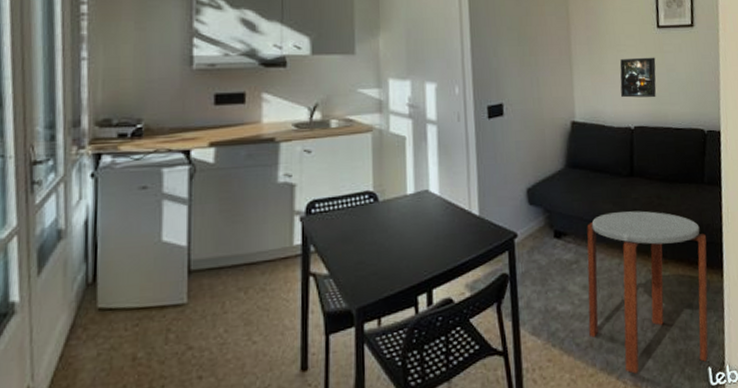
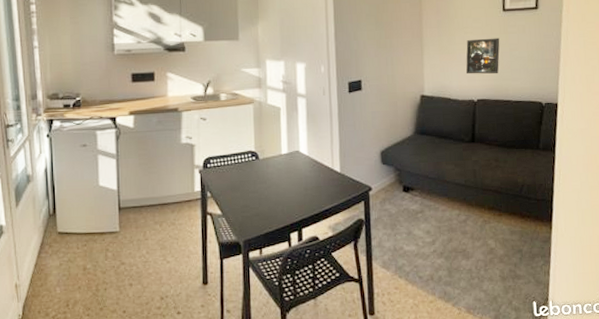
side table: present [586,210,709,374] -> none [430,171,539,303]

